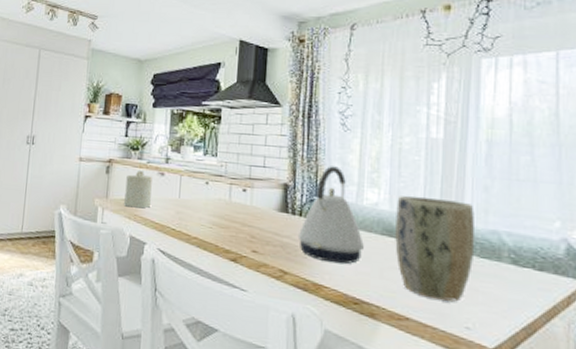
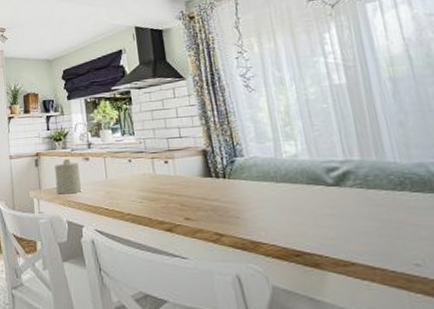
kettle: present [297,166,364,265] -> none [225,126,293,219]
plant pot: present [395,196,476,302] -> none [315,140,407,240]

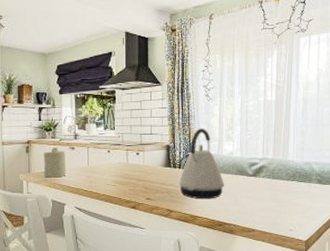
kettle: none [225,126,293,219] -> present [178,128,224,200]

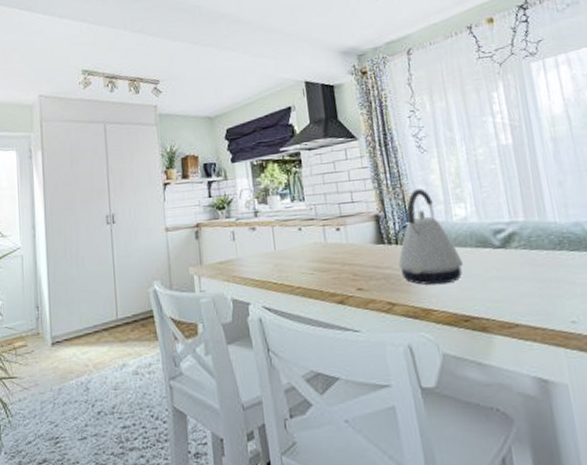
candle: present [43,148,67,178] -> none [217,229,248,270]

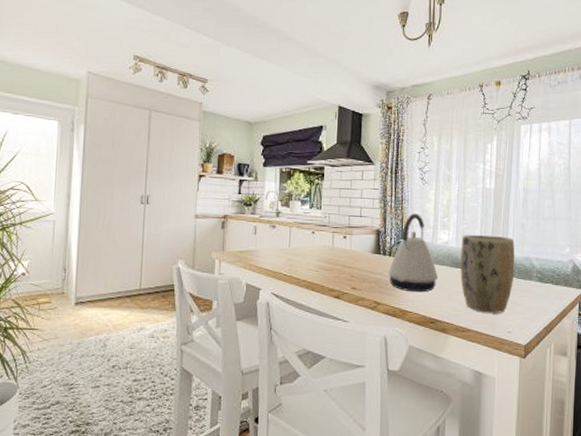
plant pot: none [483,200,565,301] -> present [460,234,515,313]

